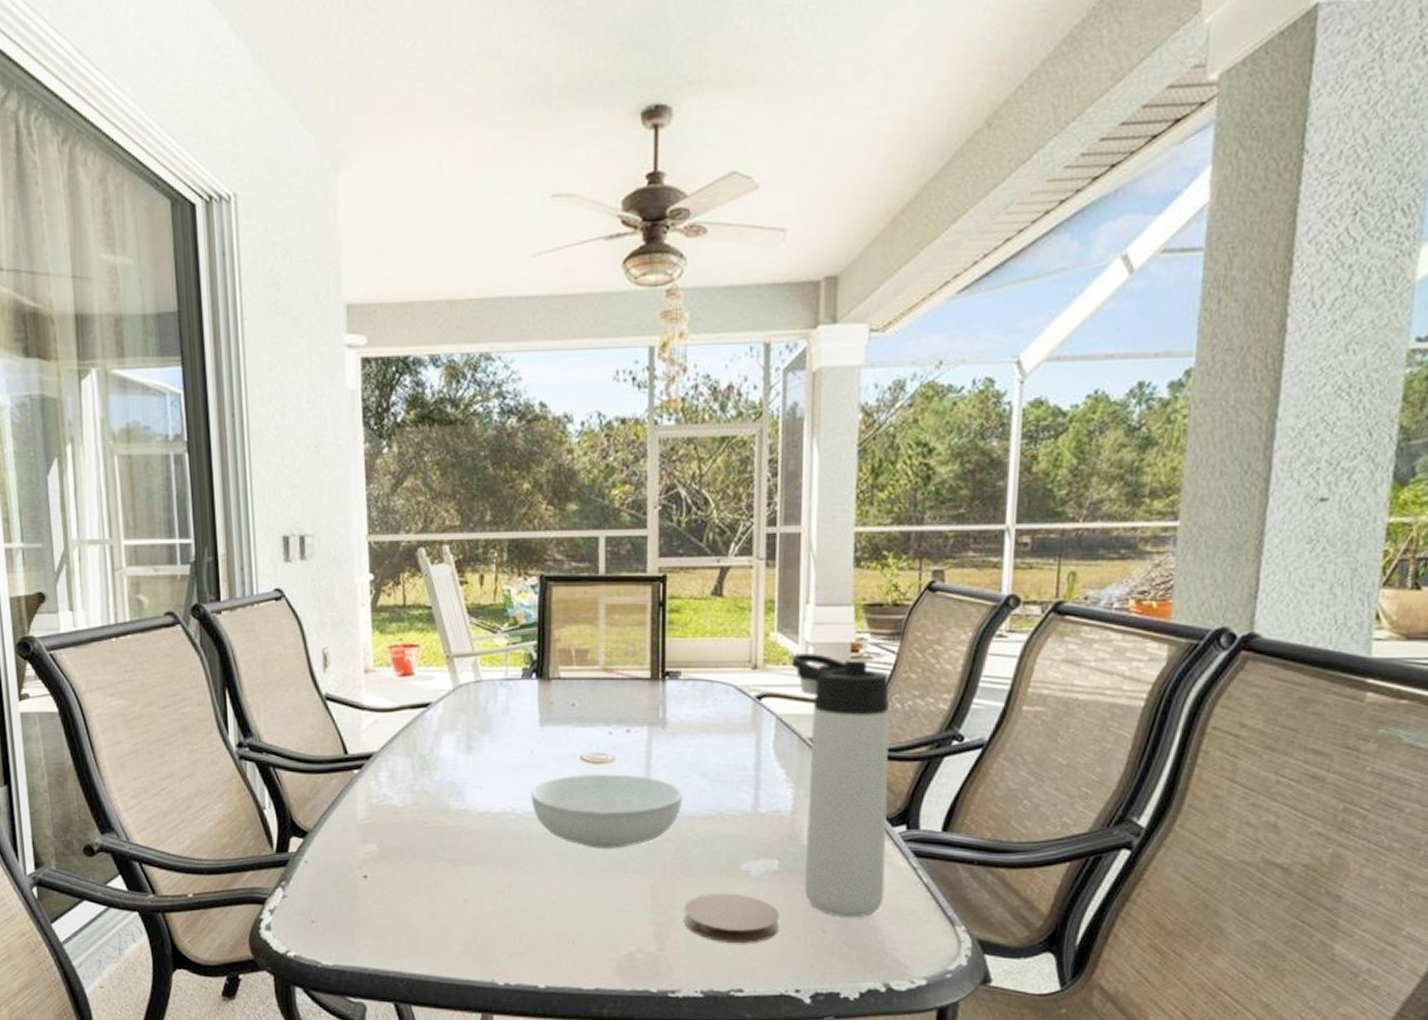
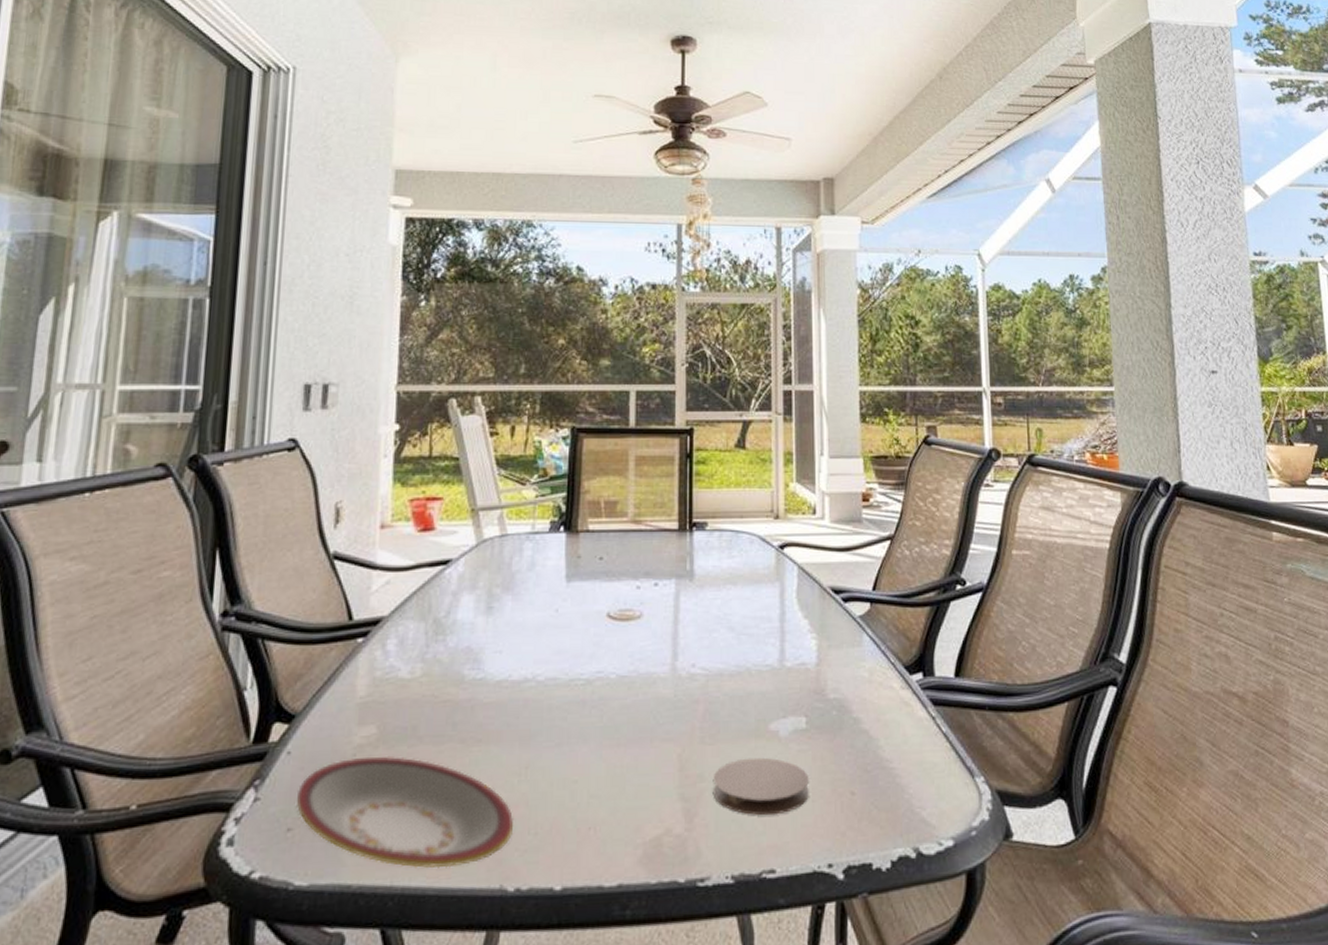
plate: none [317,869,501,962] -> present [297,755,514,869]
serving bowl: present [531,774,684,850] -> none [554,631,712,717]
thermos bottle: present [792,654,890,918] -> none [810,503,907,776]

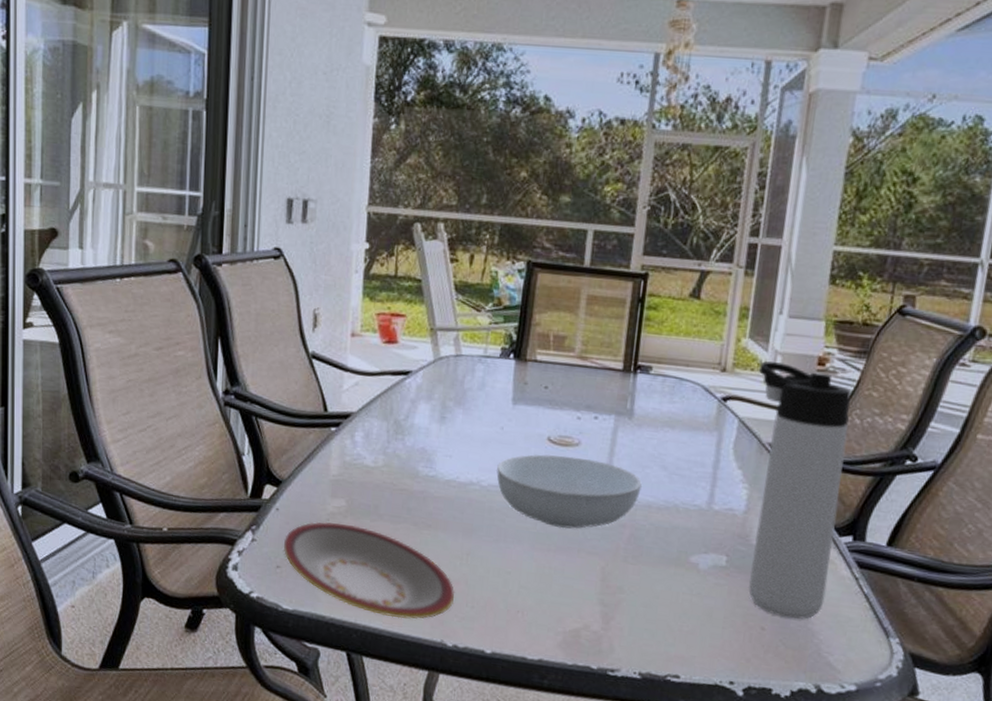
serving bowl: none [554,631,712,717] -> present [496,454,643,529]
coaster: present [713,757,809,816] -> none [630,581,722,633]
thermos bottle: none [810,503,907,776] -> present [748,361,851,619]

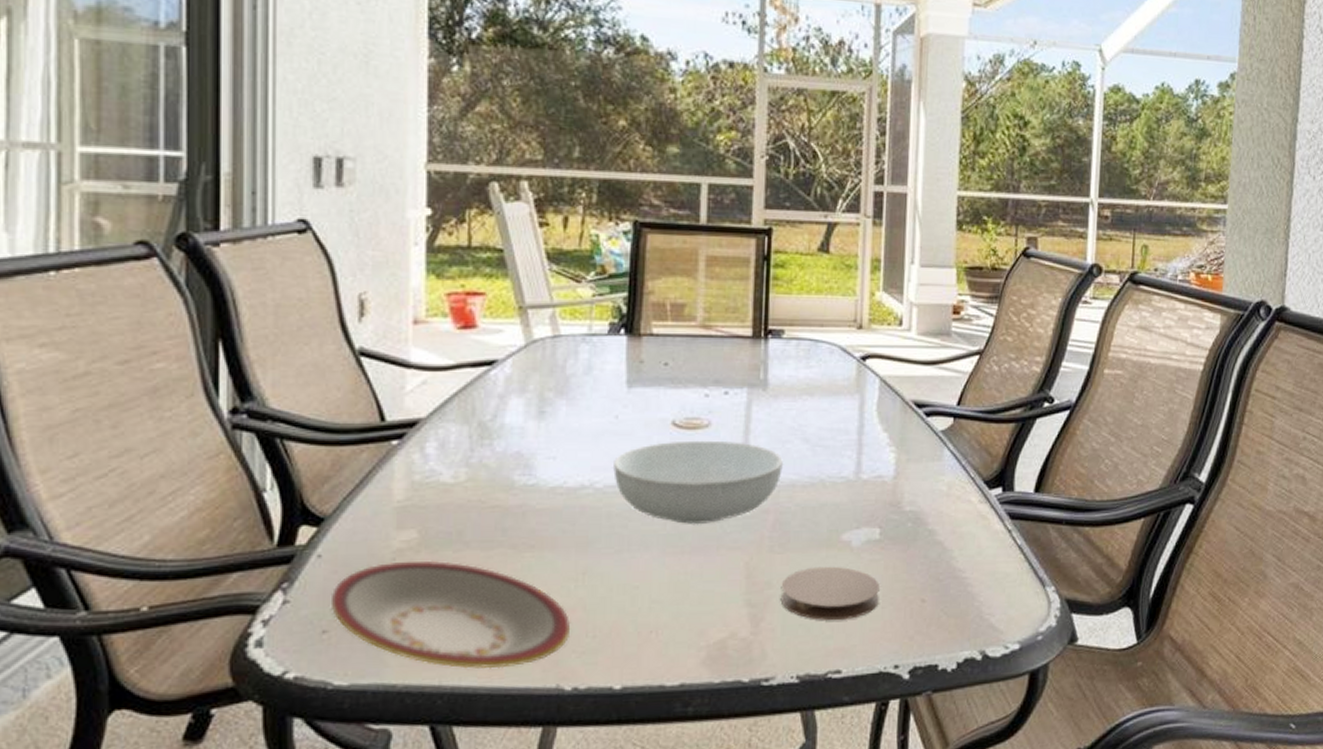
coaster: none [630,581,722,633] -> present [780,566,880,621]
thermos bottle: present [748,361,851,619] -> none [896,314,988,585]

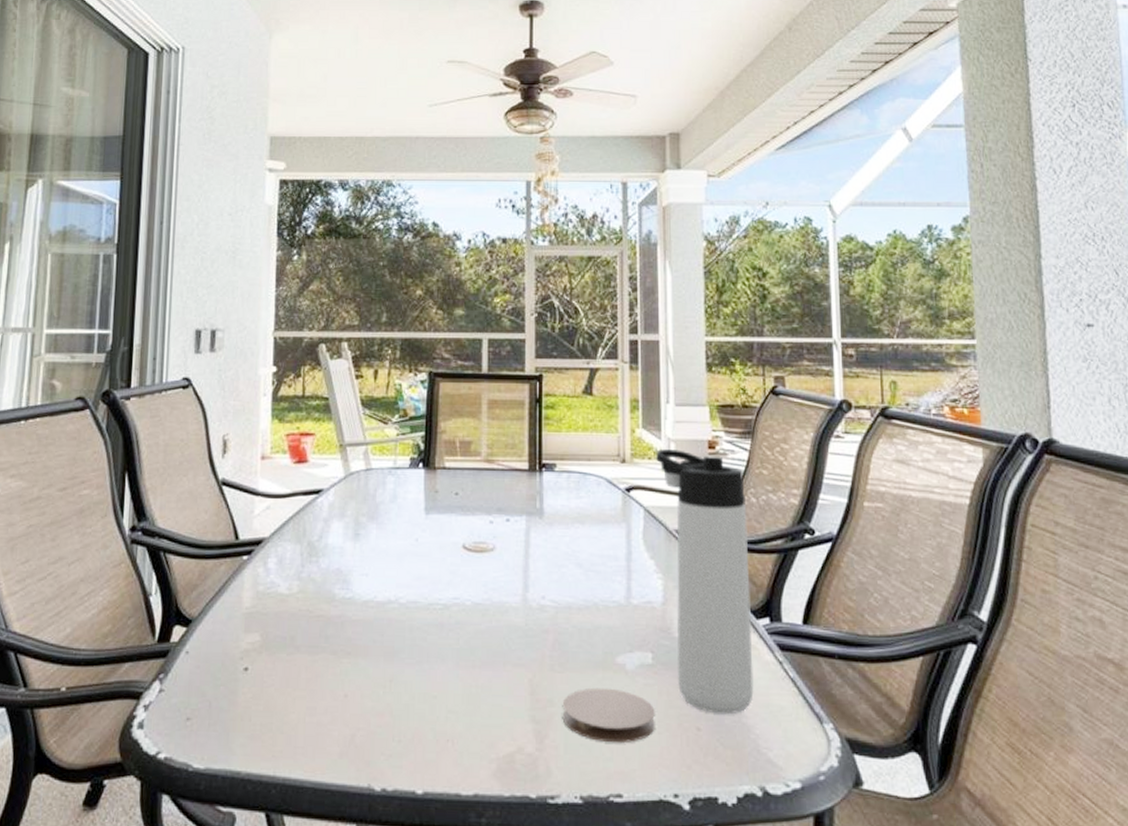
plate: present [332,560,571,669] -> none [194,660,380,765]
serving bowl: present [613,440,784,525] -> none [415,562,561,641]
thermos bottle: none [896,314,988,585] -> present [656,449,754,715]

